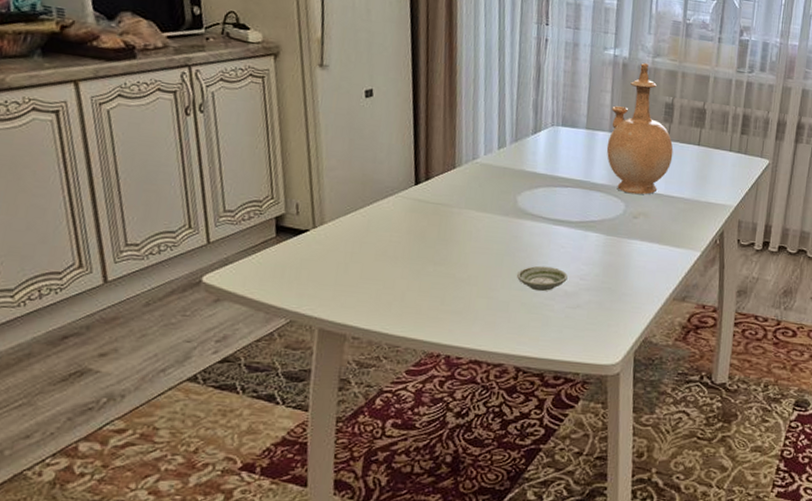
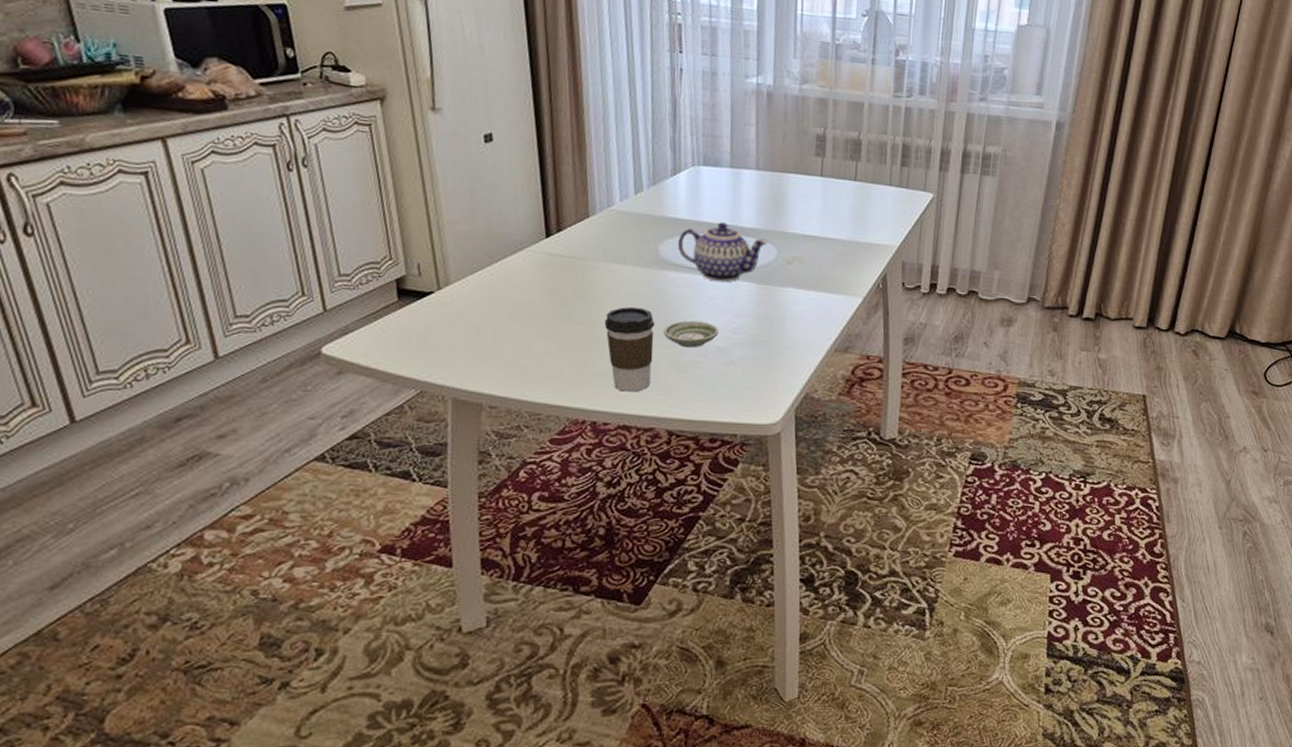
coffee cup: none [463,251,510,330] -> present [604,307,655,392]
teapot: none [534,177,617,233] -> present [677,222,768,283]
vase: present [606,62,674,195] -> none [754,90,828,238]

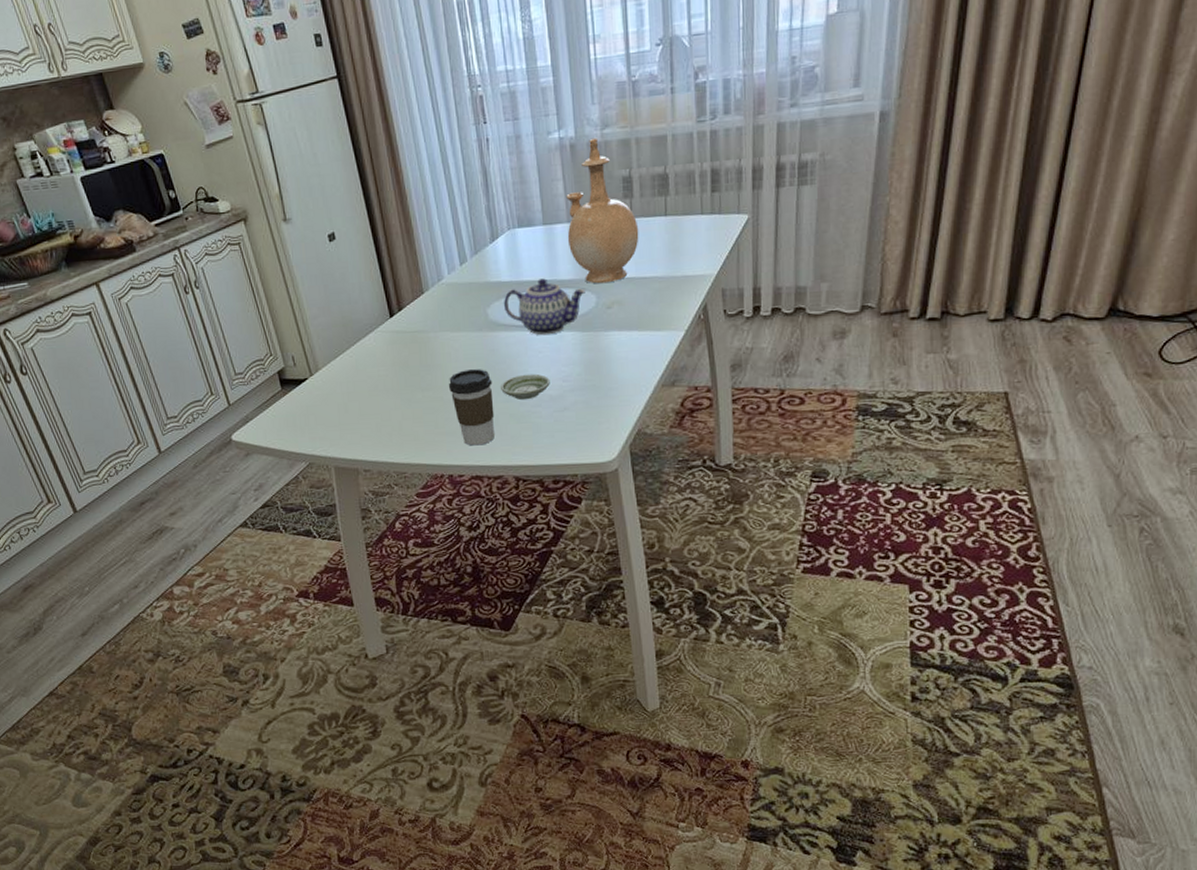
vase: none [754,90,828,238] -> present [566,137,639,284]

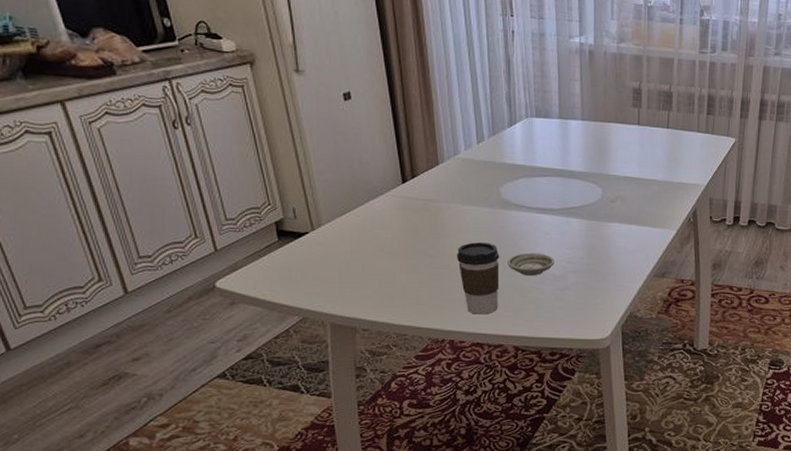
teapot: present [503,278,587,336] -> none [516,167,594,219]
vase: present [566,137,639,284] -> none [580,49,644,180]

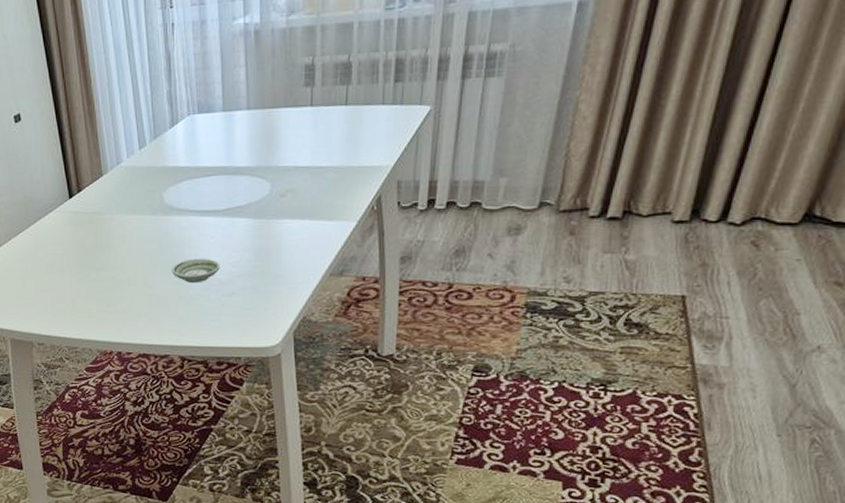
coffee cup: present [456,242,500,315] -> none [121,251,164,325]

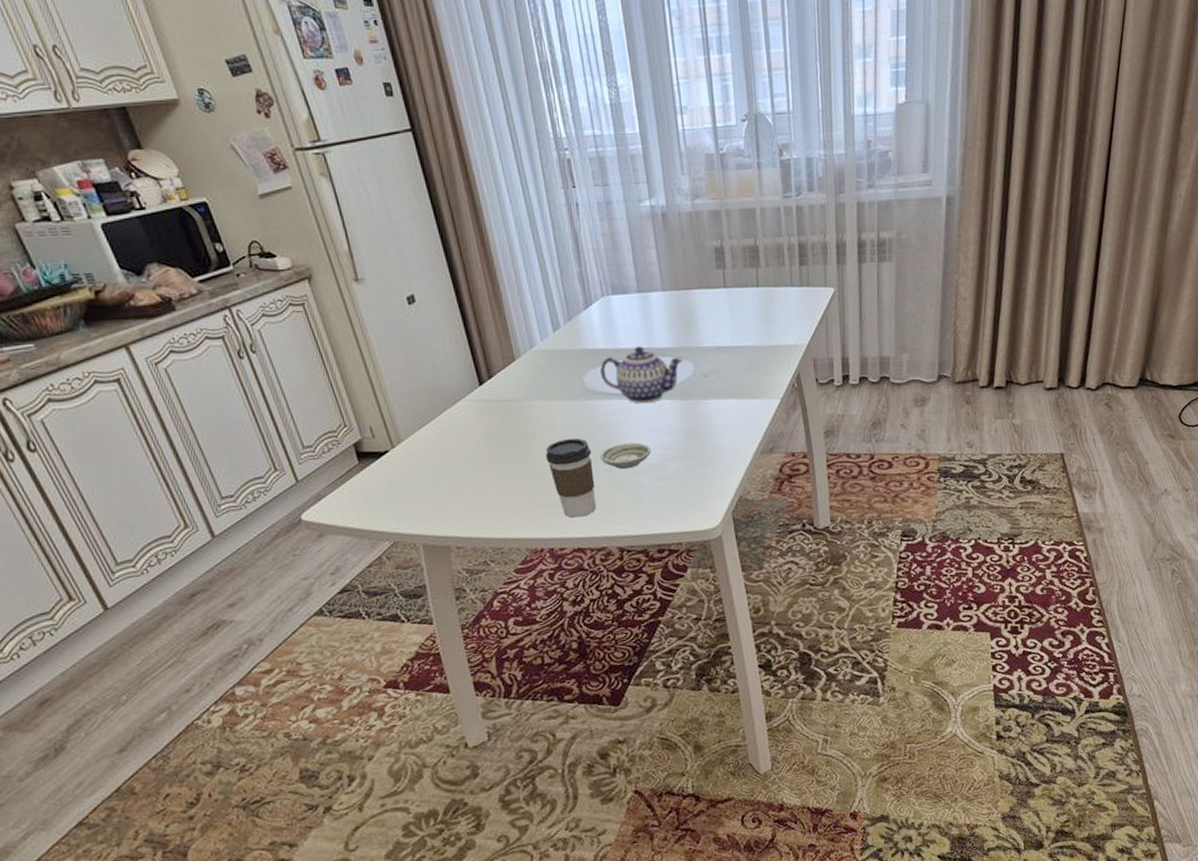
coffee cup: none [121,251,164,325] -> present [545,438,596,518]
teapot: none [179,165,262,221] -> present [599,346,684,404]

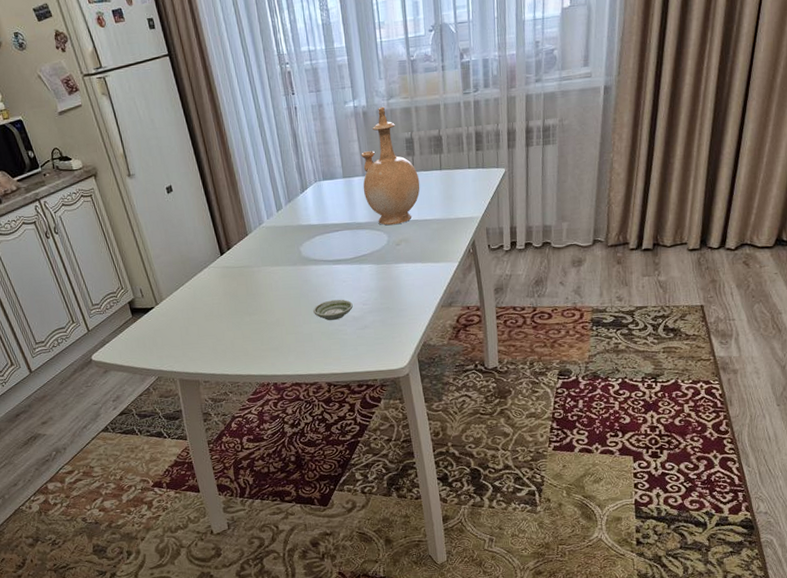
coffee cup: present [545,438,596,518] -> none [270,296,310,359]
teapot: present [599,346,684,404] -> none [313,221,380,268]
vase: none [660,207,733,353] -> present [361,106,420,226]

